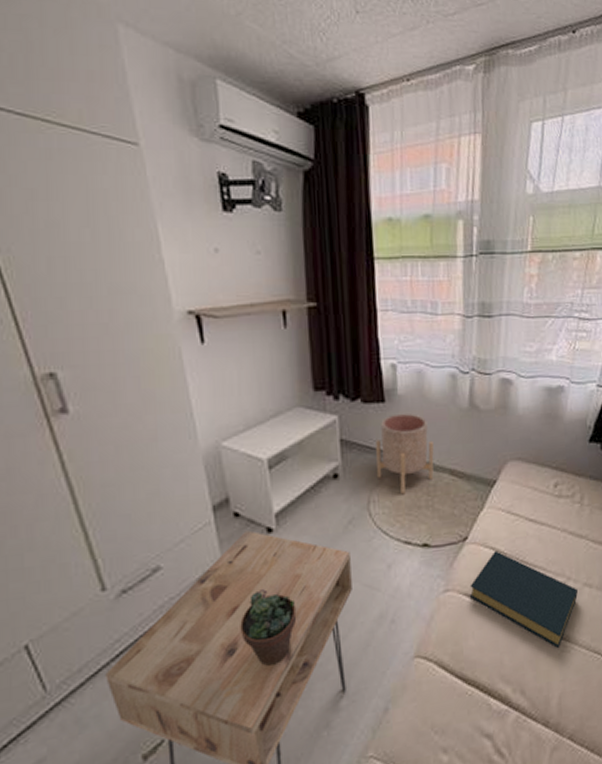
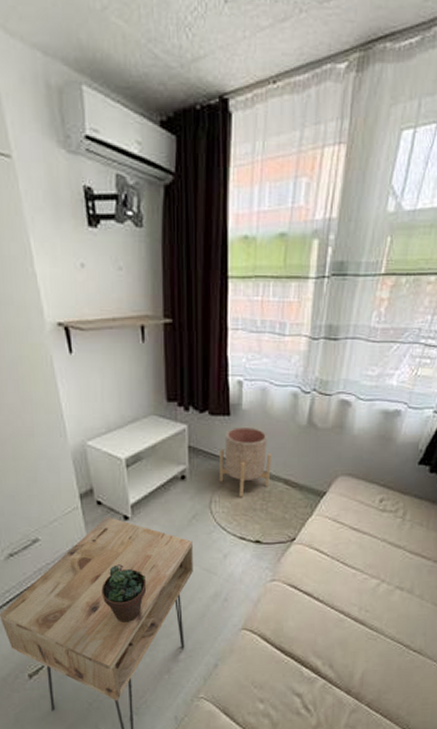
hardback book: present [469,550,579,648] -> none [292,552,391,635]

